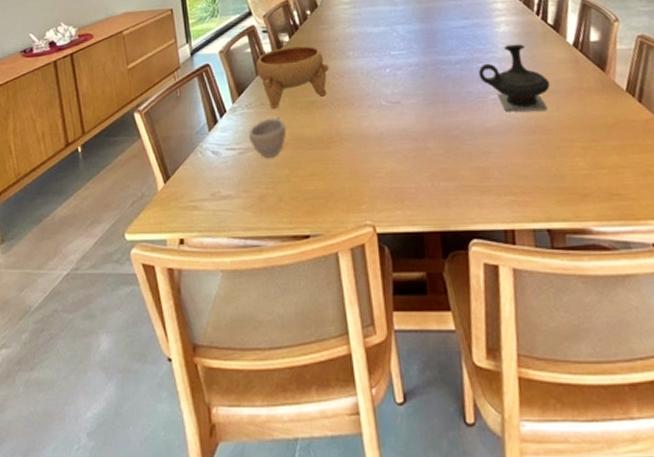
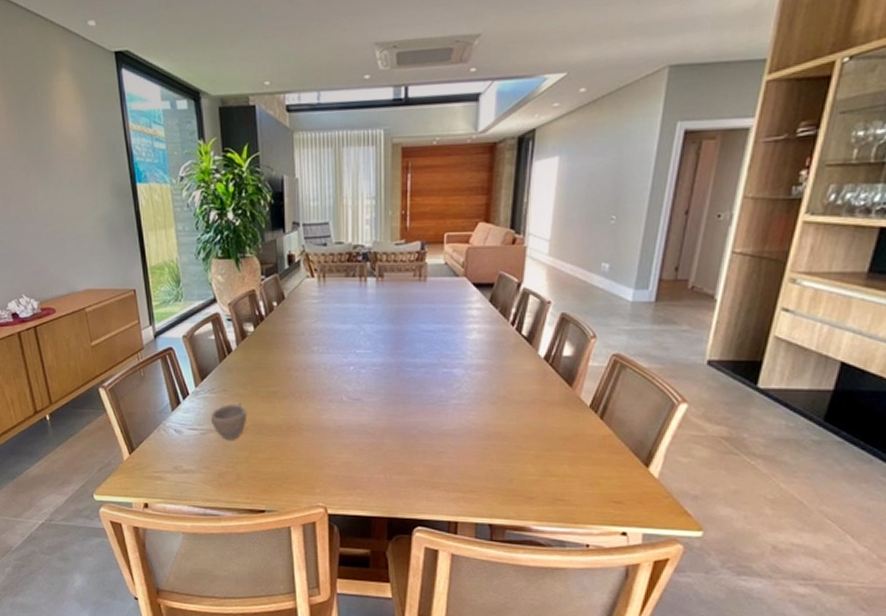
bowl: present [255,45,329,109] -> none [219,337,293,395]
teapot: present [478,44,550,112] -> none [443,352,514,418]

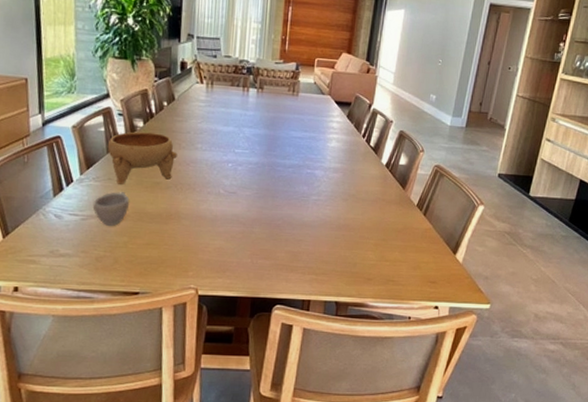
bowl: none [219,337,293,395] -> present [107,131,178,185]

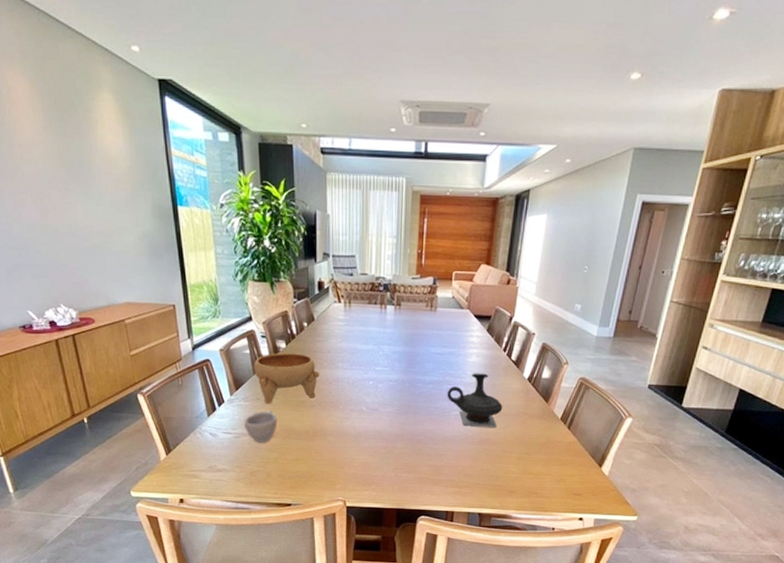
teapot: none [306,158,361,213] -> present [447,373,503,427]

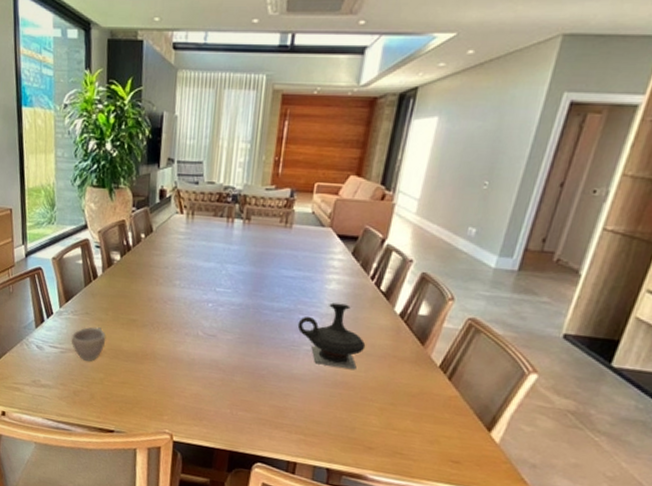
bowl: present [253,353,320,404] -> none [85,265,155,320]

